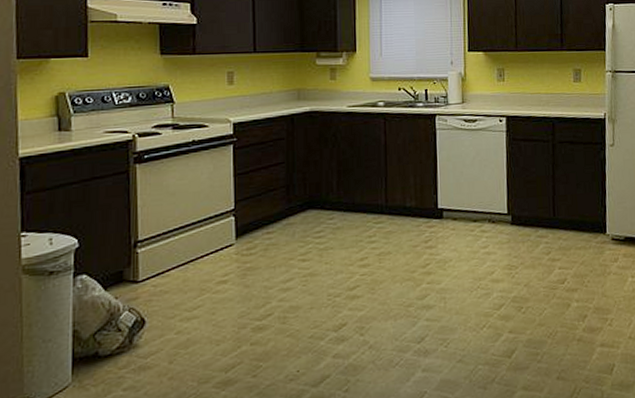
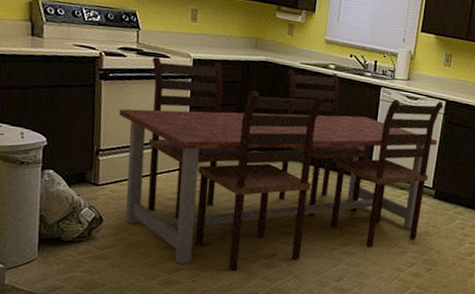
dining table: none [157,110,505,359] -> present [119,57,444,271]

